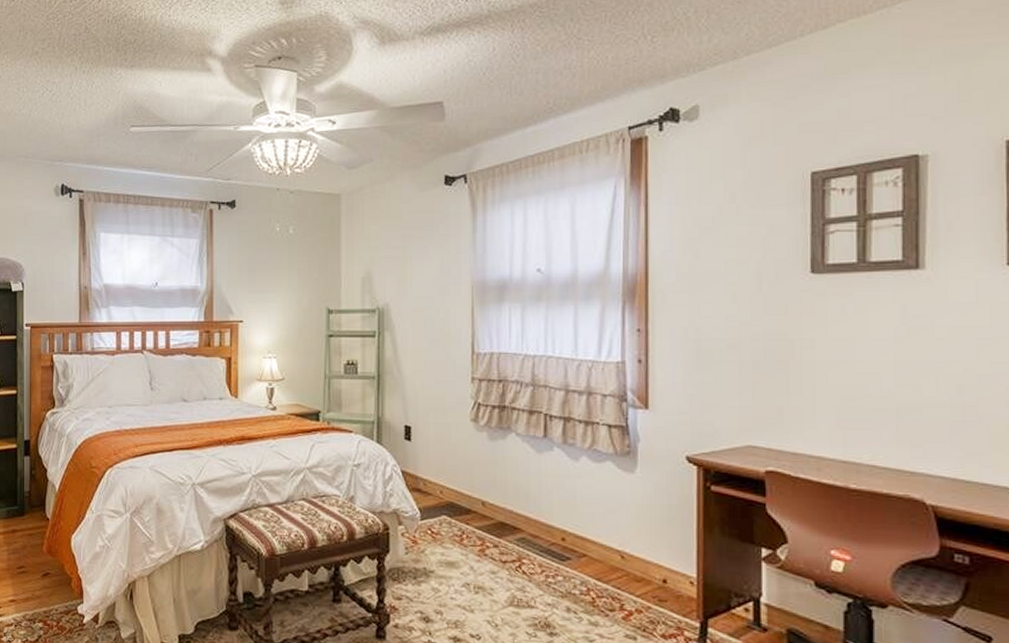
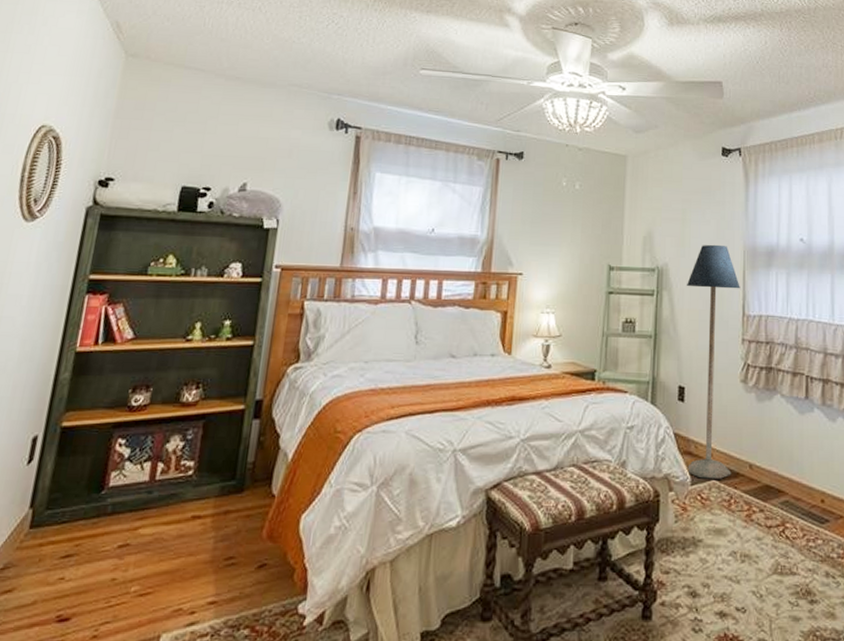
floor lamp: none [410,281,469,515] -> present [686,244,740,479]

